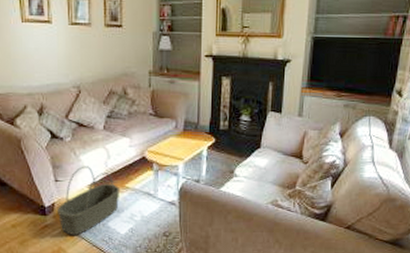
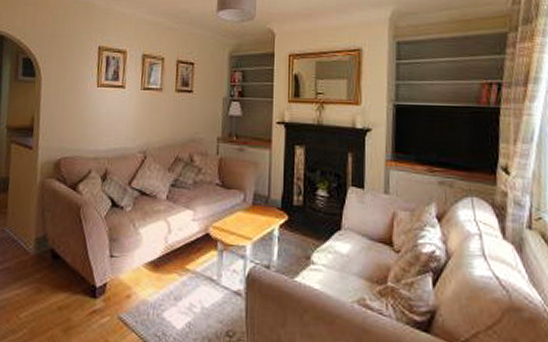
basket: present [56,166,120,235] -> none [108,240,180,326]

